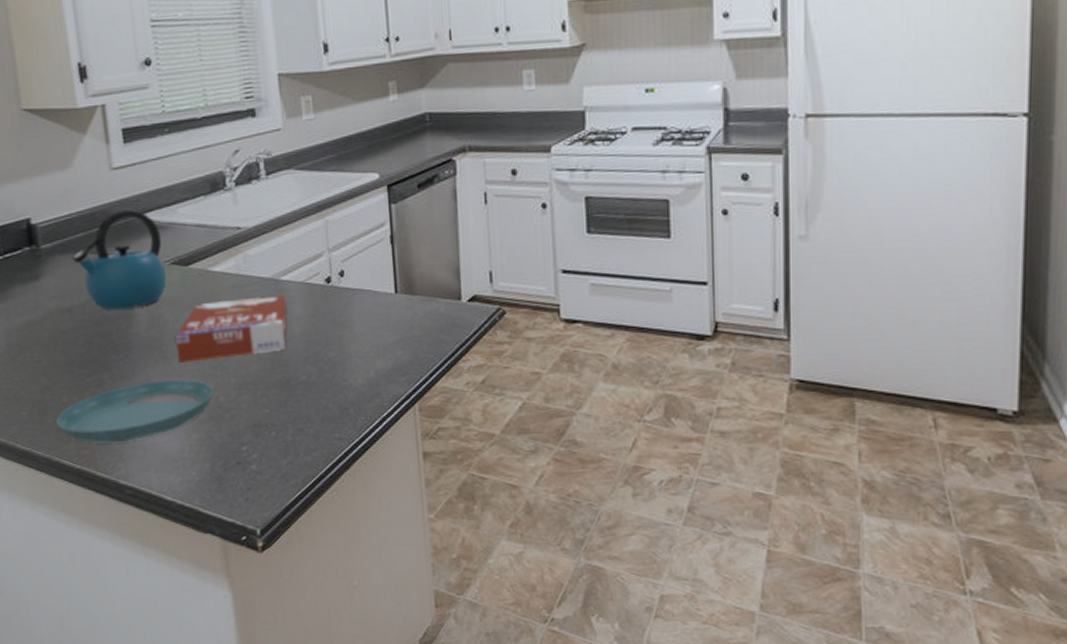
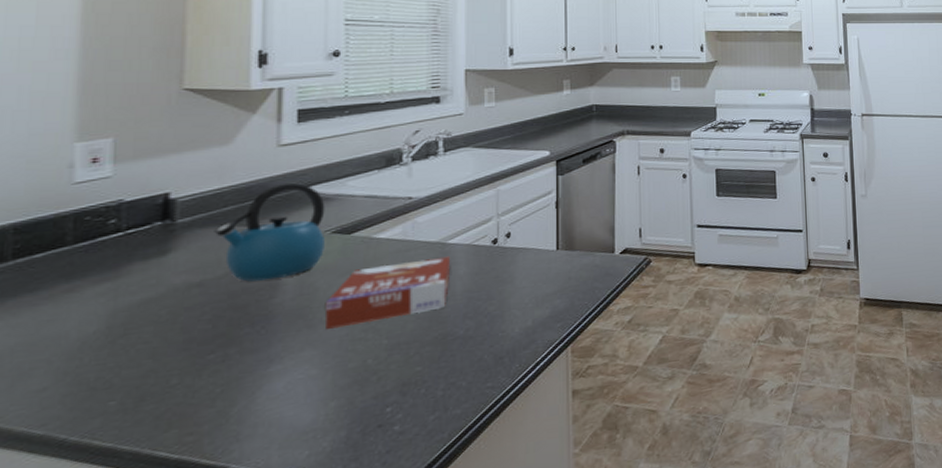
saucer: present [56,378,214,443] -> none [157,344,362,428]

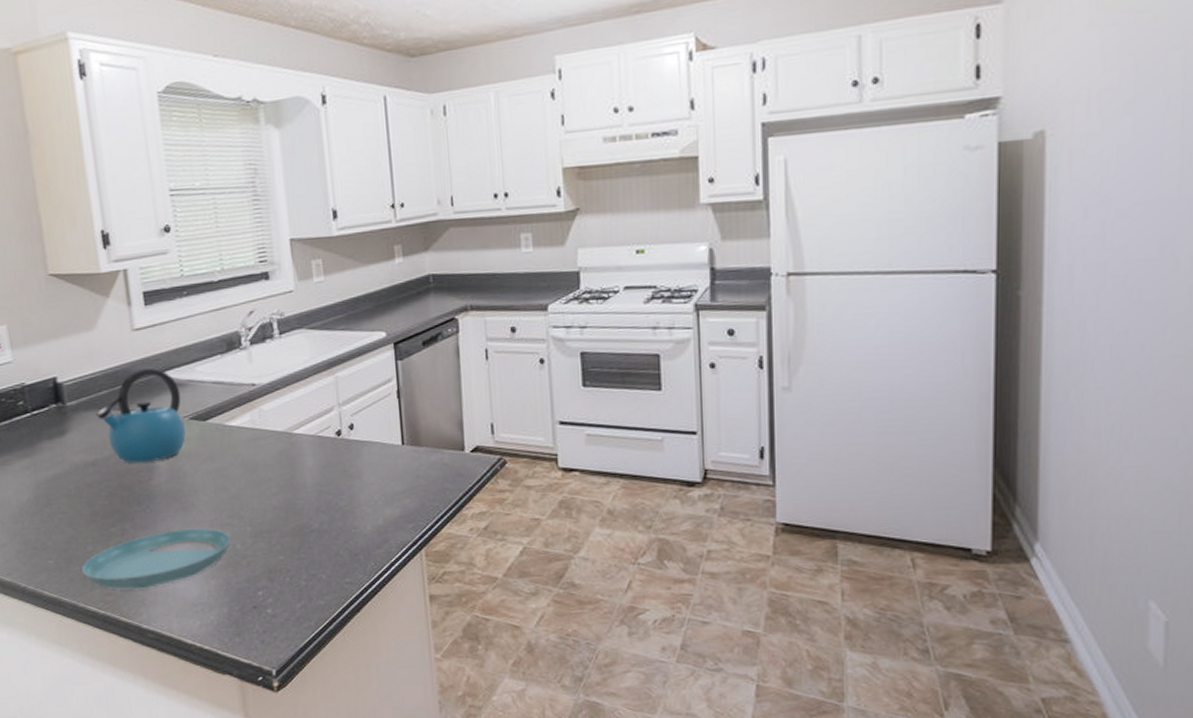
saucer: none [157,344,362,428] -> present [82,527,231,590]
cereal box: present [325,256,451,329] -> none [193,447,300,512]

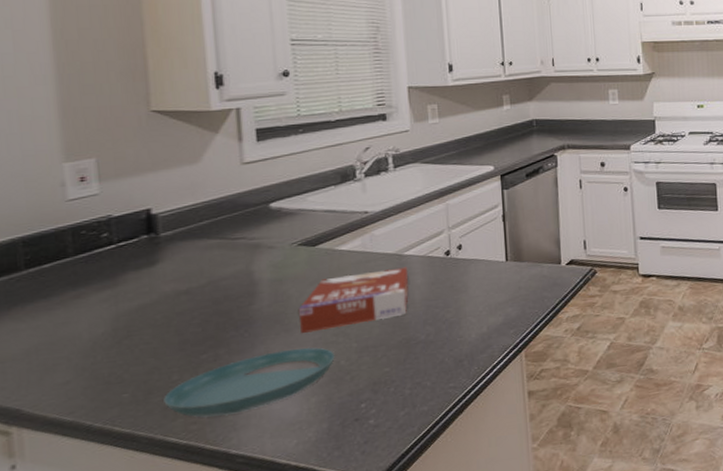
kettle: present [95,367,186,463] -> none [193,198,293,290]
cereal box: none [193,447,300,512] -> present [298,267,409,333]

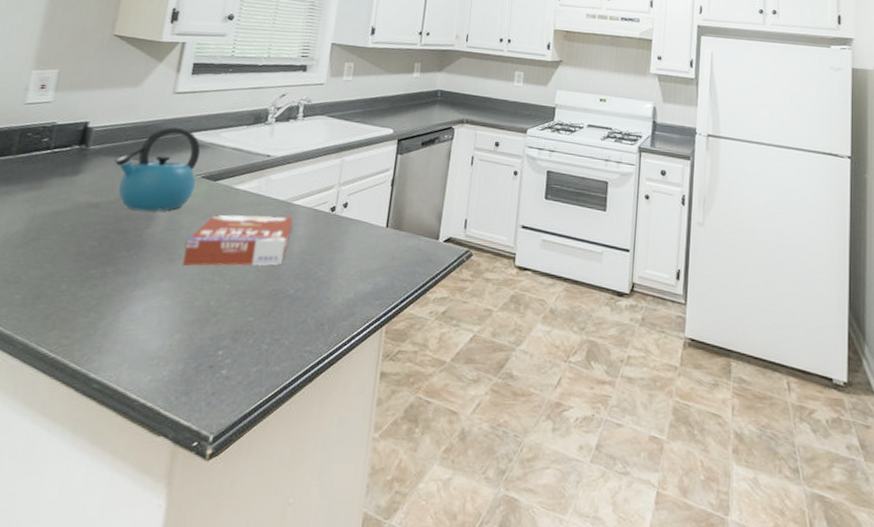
saucer: present [163,347,335,418] -> none [47,279,207,336]
kettle: none [193,198,293,290] -> present [114,126,201,212]

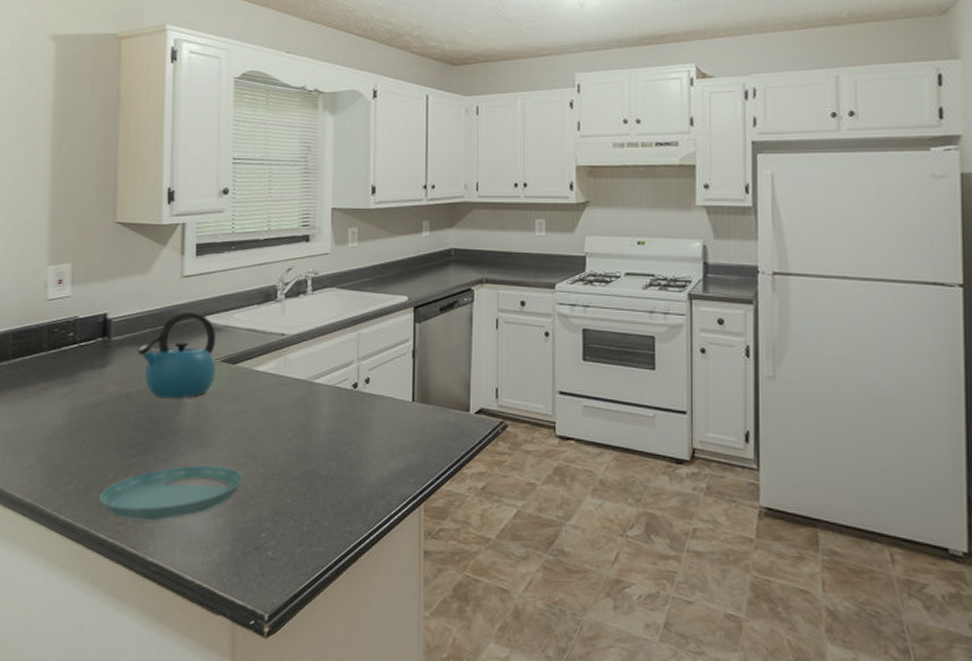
saucer: none [47,279,207,336] -> present [99,465,243,521]
cereal box: present [183,214,294,266] -> none [215,395,317,451]

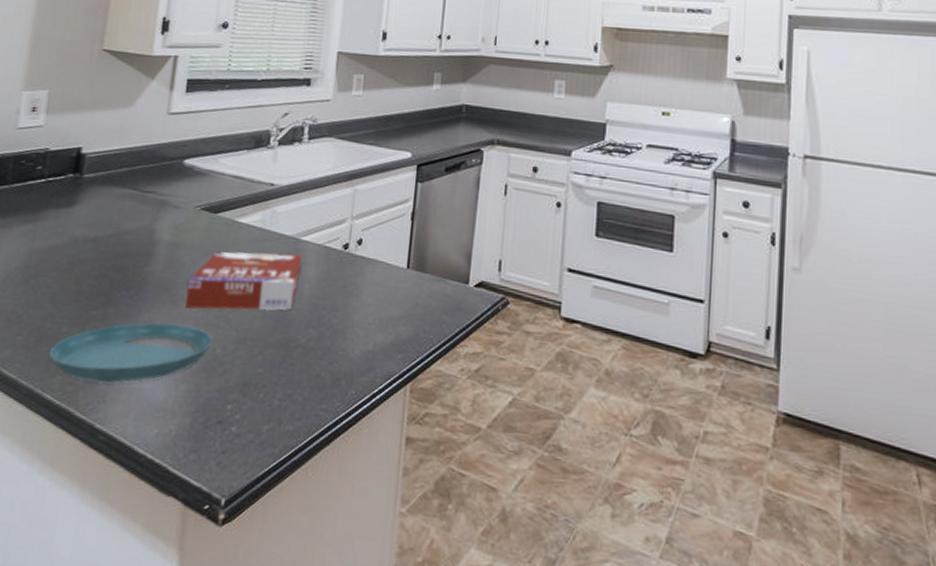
kettle: present [137,311,216,399] -> none [109,151,199,247]
cereal box: none [215,395,317,451] -> present [185,251,302,311]

